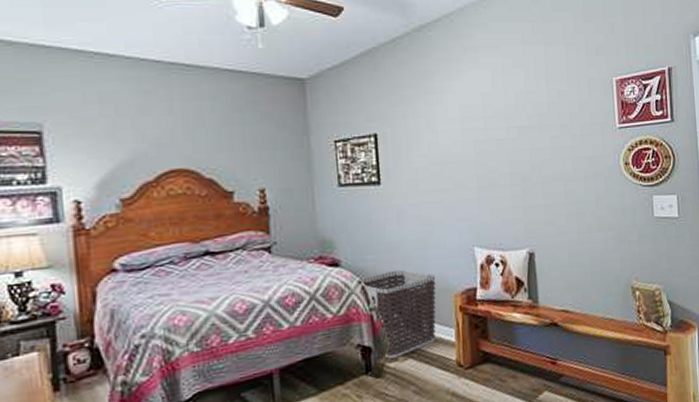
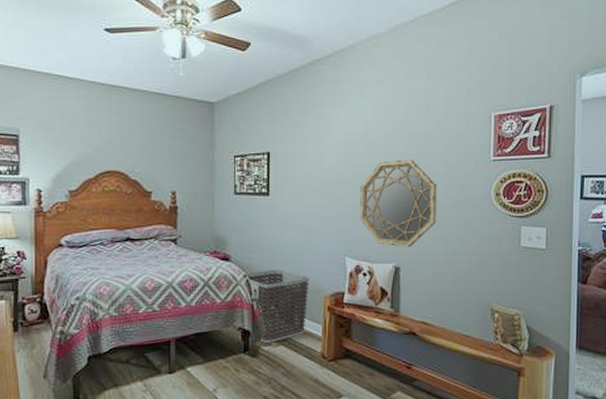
home mirror: none [484,132,567,230] -> present [360,159,437,248]

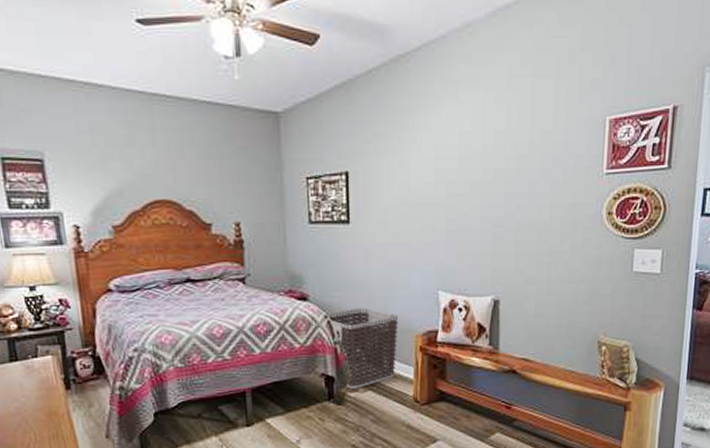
home mirror: present [360,159,437,248] -> none [454,175,542,278]

